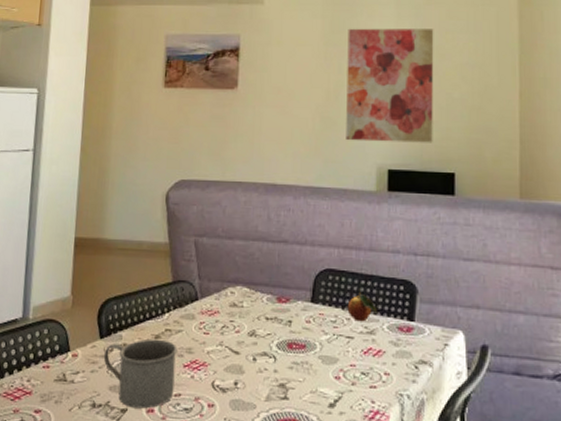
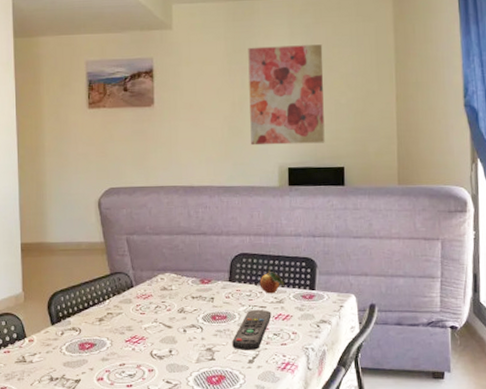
mug: present [103,338,178,409] -> none [56,321,119,378]
remote control: none [310,339,360,391] -> present [232,309,272,350]

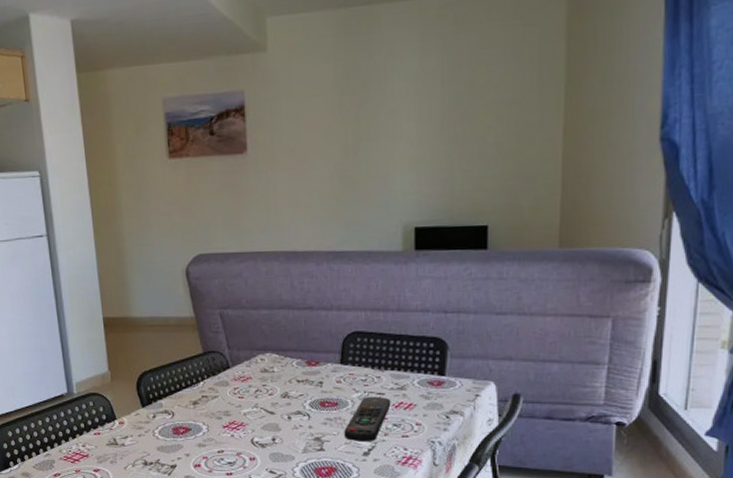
wall art: present [248,44,325,146] -> none [364,62,465,200]
fruit: present [259,267,285,294] -> none [377,348,408,379]

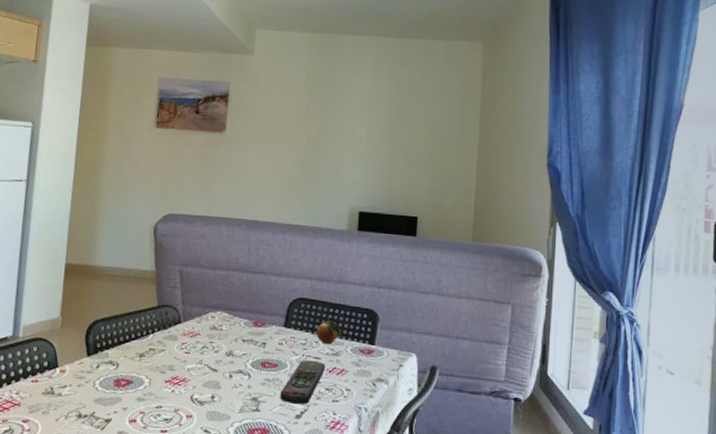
fruit: none [377,348,408,379] -> present [316,315,343,345]

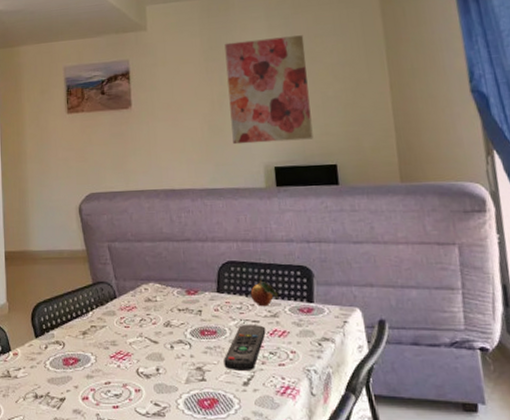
wall art: none [323,82,407,190] -> present [224,35,313,145]

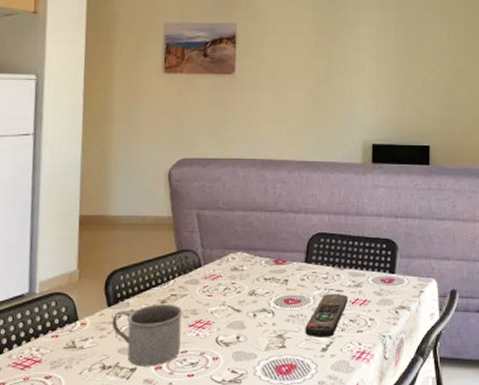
mug: none [40,335,104,397] -> present [111,304,183,367]
wall art: present [224,35,313,145] -> none [335,18,412,120]
fruit: present [250,276,279,307] -> none [337,248,364,277]

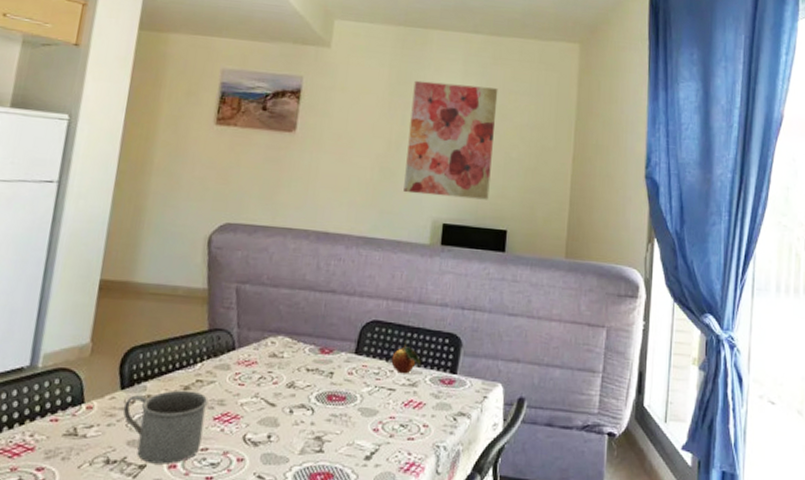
remote control: present [305,293,348,337] -> none [347,391,401,443]
wall art: none [335,18,412,120] -> present [403,80,498,200]
fruit: none [337,248,364,277] -> present [391,340,422,374]

